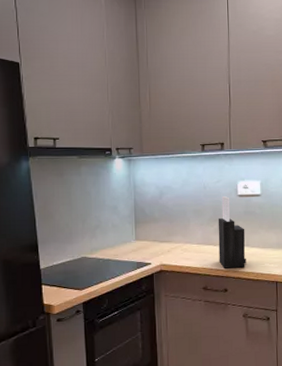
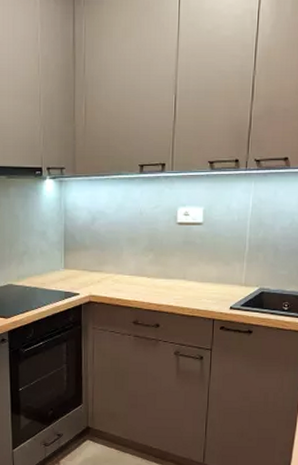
knife block: present [218,195,246,268] -> none [152,223,183,302]

